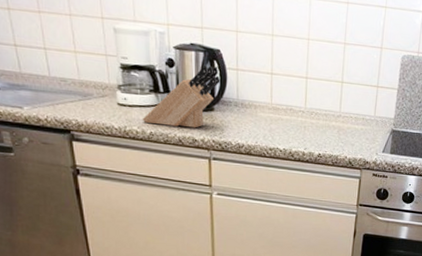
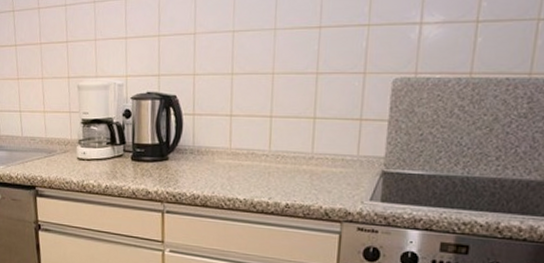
knife block: present [142,66,220,128] -> none [98,113,176,180]

